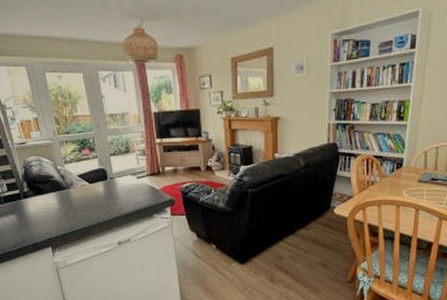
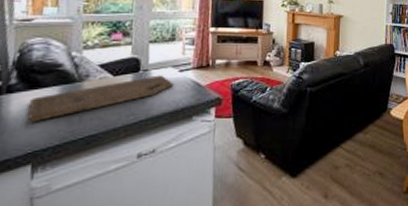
cutting board: none [40,182,135,219] -> present [27,75,174,123]

